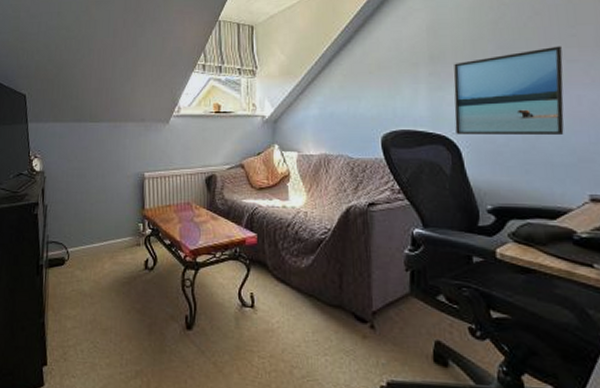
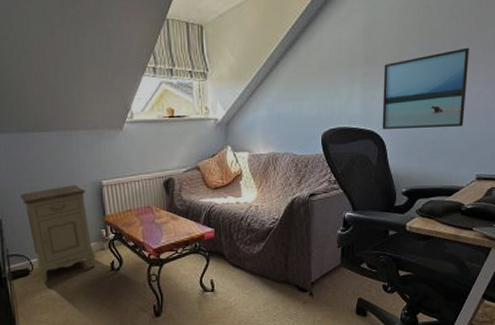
nightstand: none [67,175,131,275] -> present [20,185,96,283]

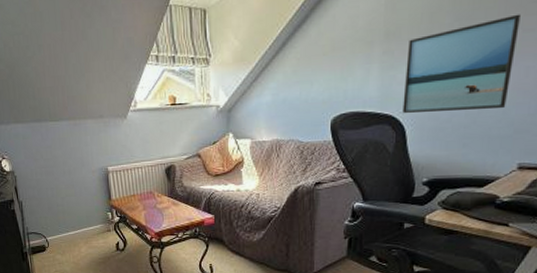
nightstand: present [20,185,96,283] -> none [37,170,103,258]

